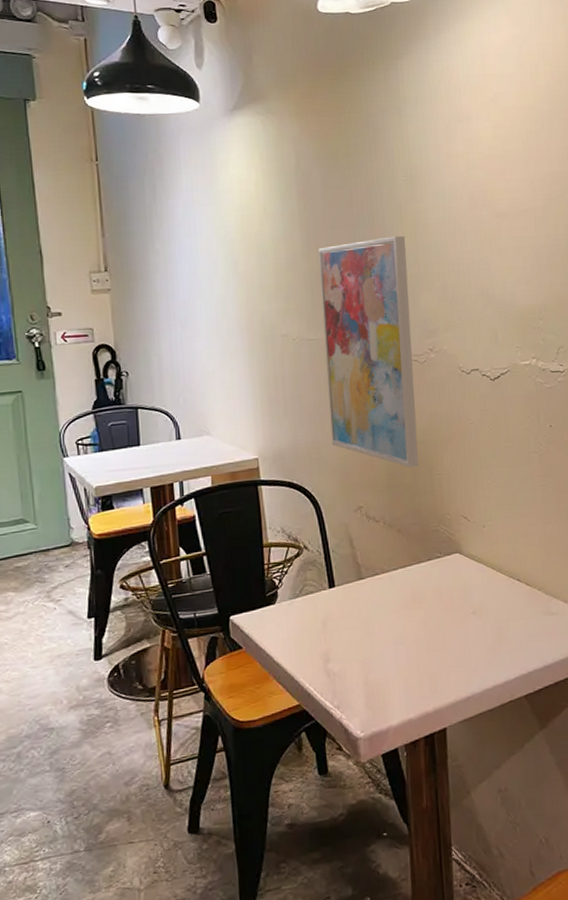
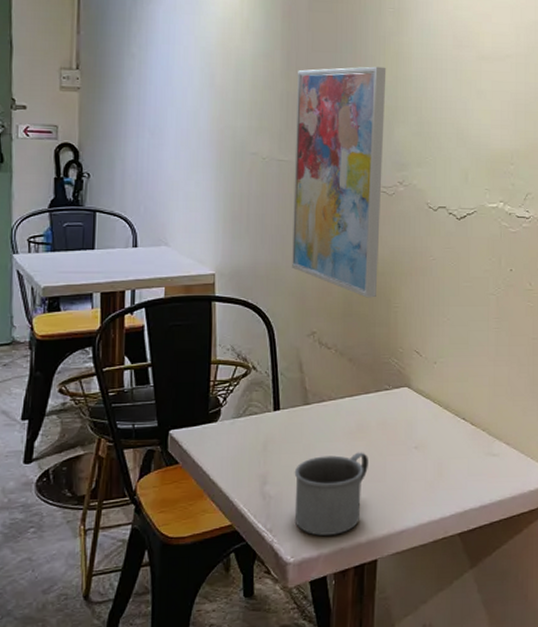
mug: none [355,622,428,709] -> present [294,452,368,536]

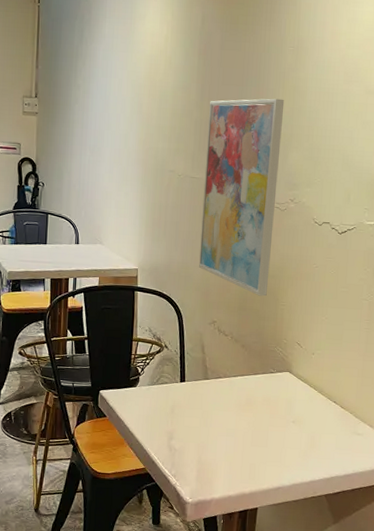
mug: present [294,452,368,536] -> none [193,421,254,485]

